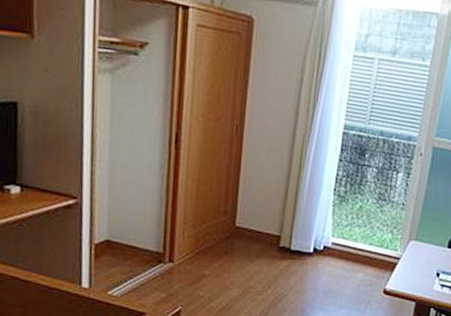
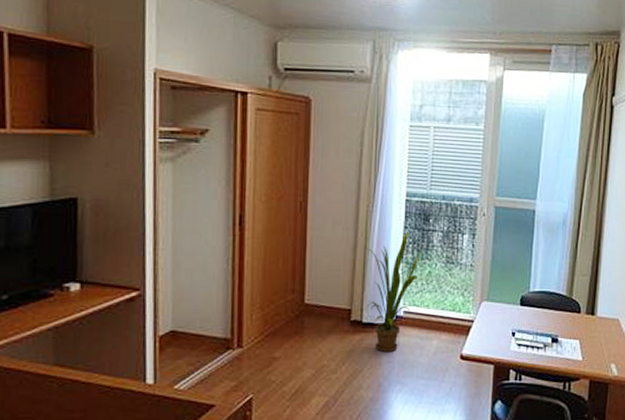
house plant: none [297,165,357,281] -> present [364,232,424,353]

